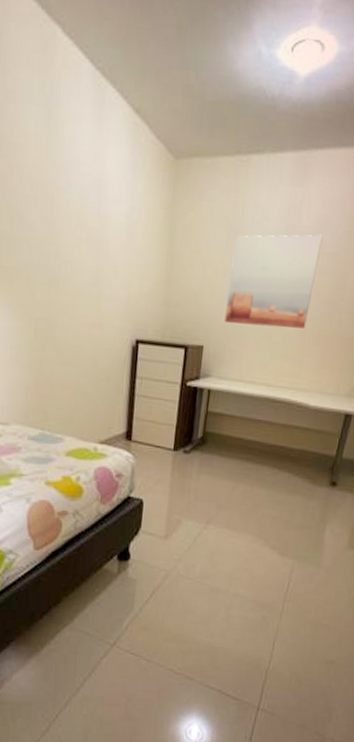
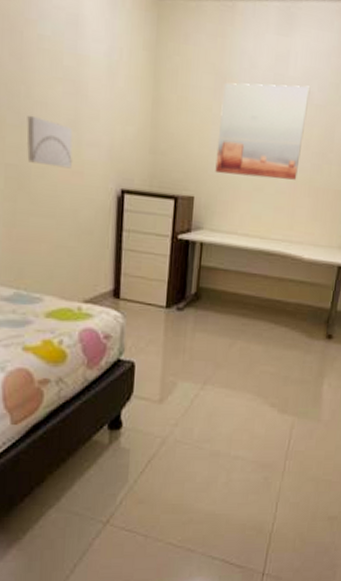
wall art: none [54,273,94,321] -> present [26,115,73,169]

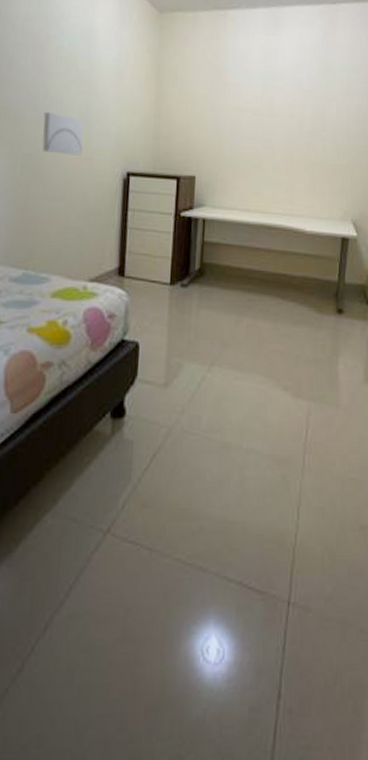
wall art: present [215,83,311,180] -> none [215,74,299,157]

